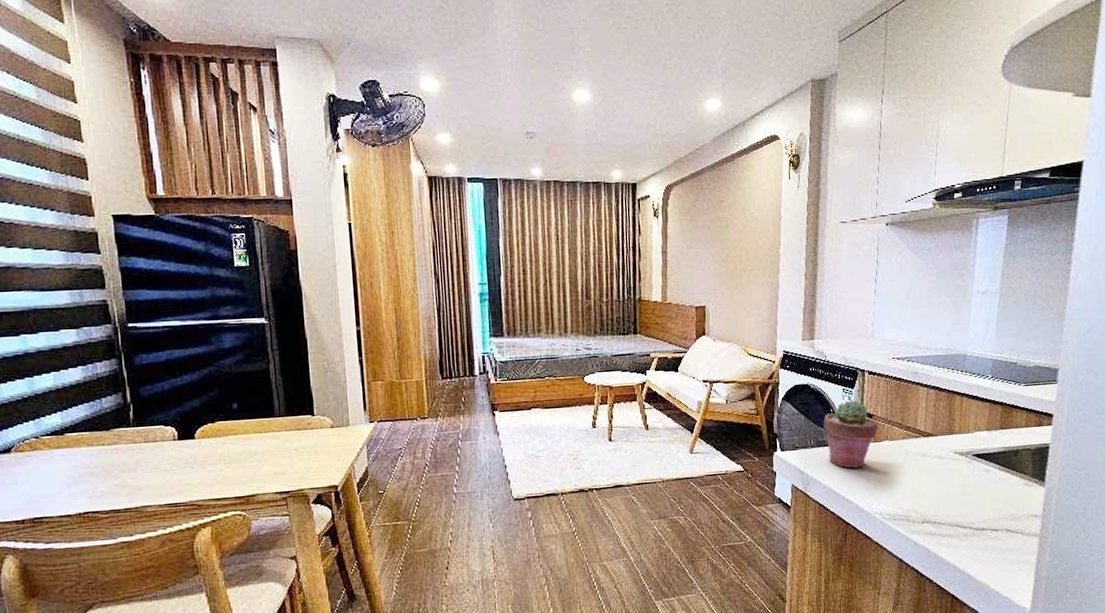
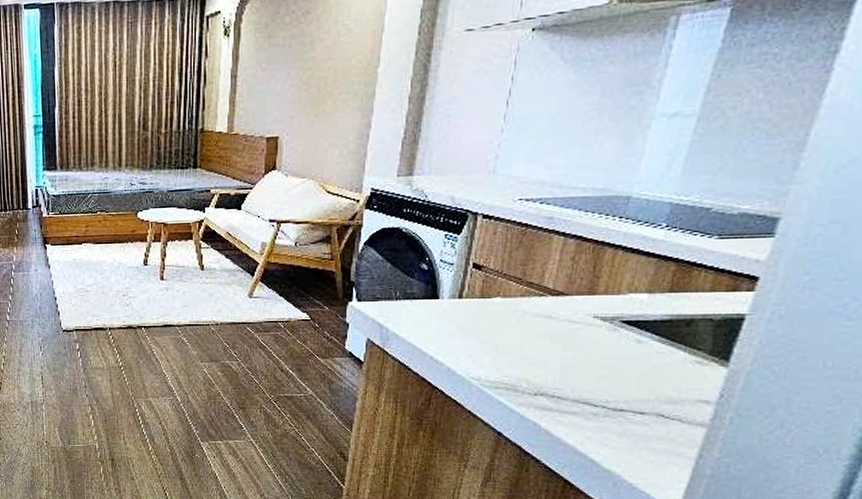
potted succulent: present [824,400,879,469] -> none [415,248,489,326]

